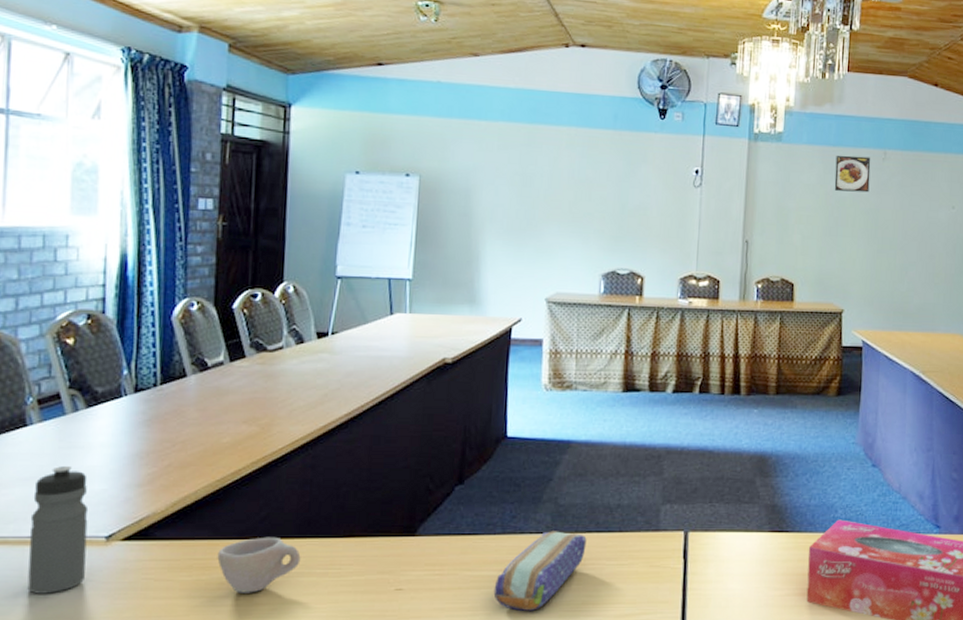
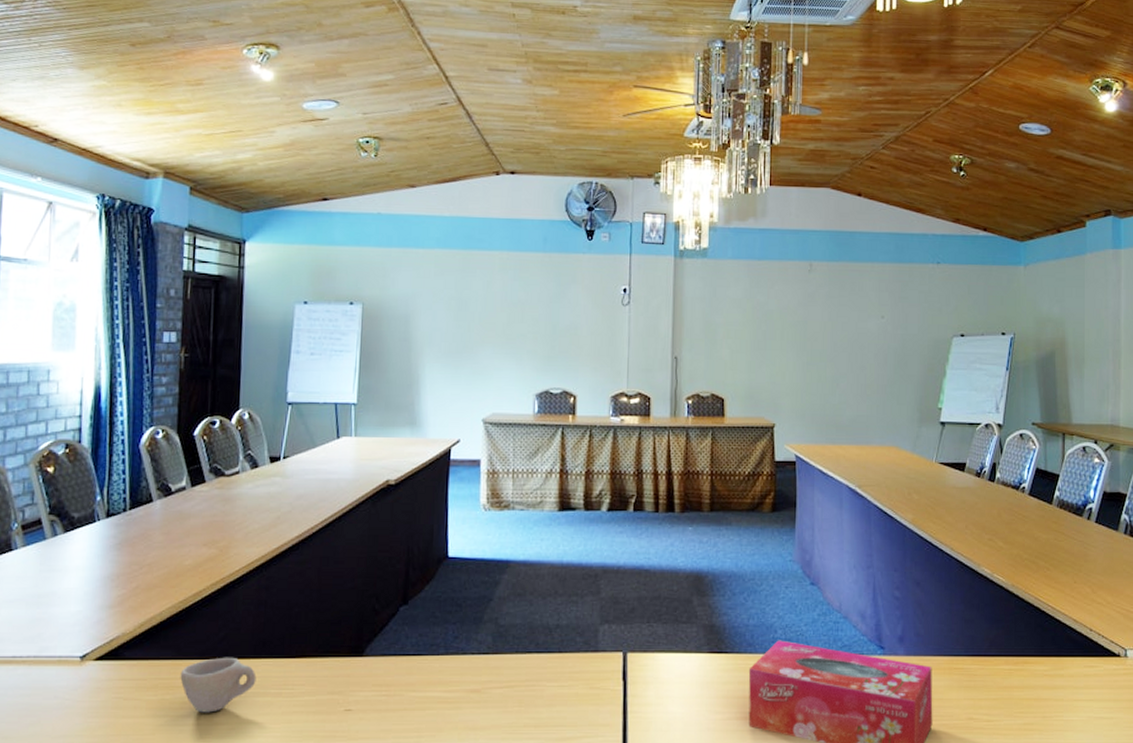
water bottle: present [27,466,89,594] -> none [11,589,66,712]
pencil case: present [493,531,587,612] -> none [438,651,527,734]
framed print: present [834,155,871,193] -> none [761,268,797,305]

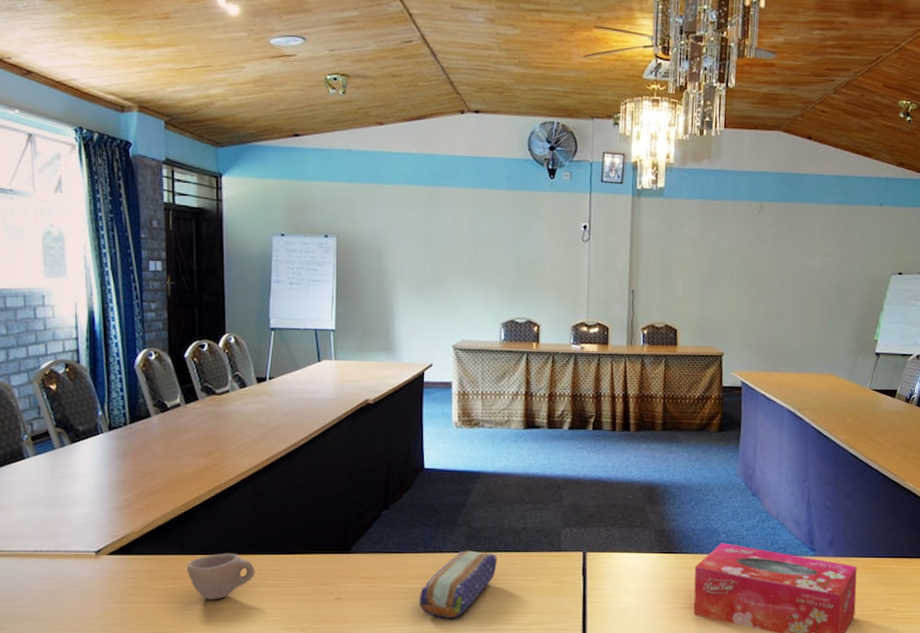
pencil case: none [438,651,527,734] -> present [419,550,497,619]

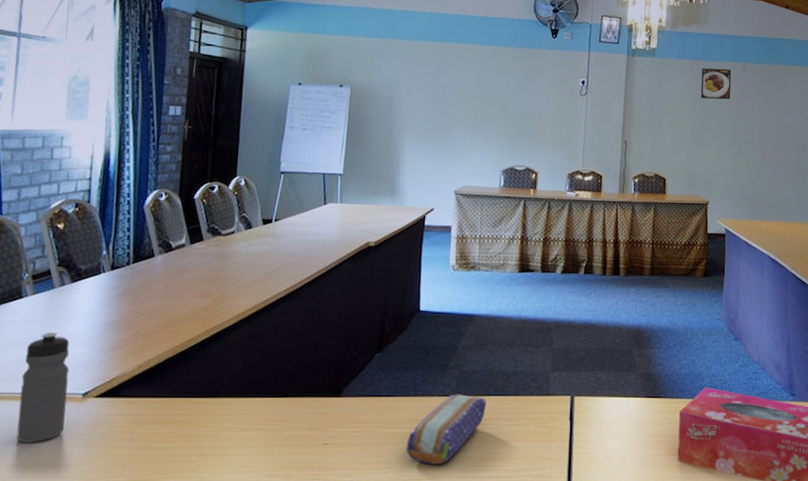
water bottle: none [34,493,81,598] -> present [16,333,70,443]
cup: present [187,553,255,600] -> none [174,396,244,445]
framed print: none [713,208,748,243] -> present [700,68,732,100]

